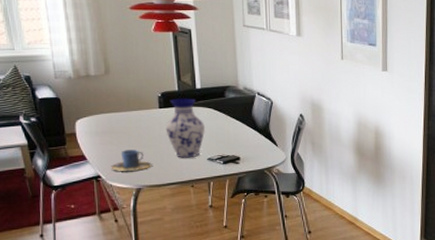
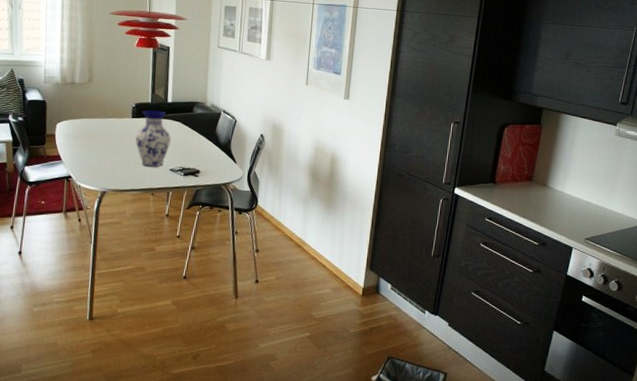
cup: present [111,150,152,171] -> none [82,154,119,175]

